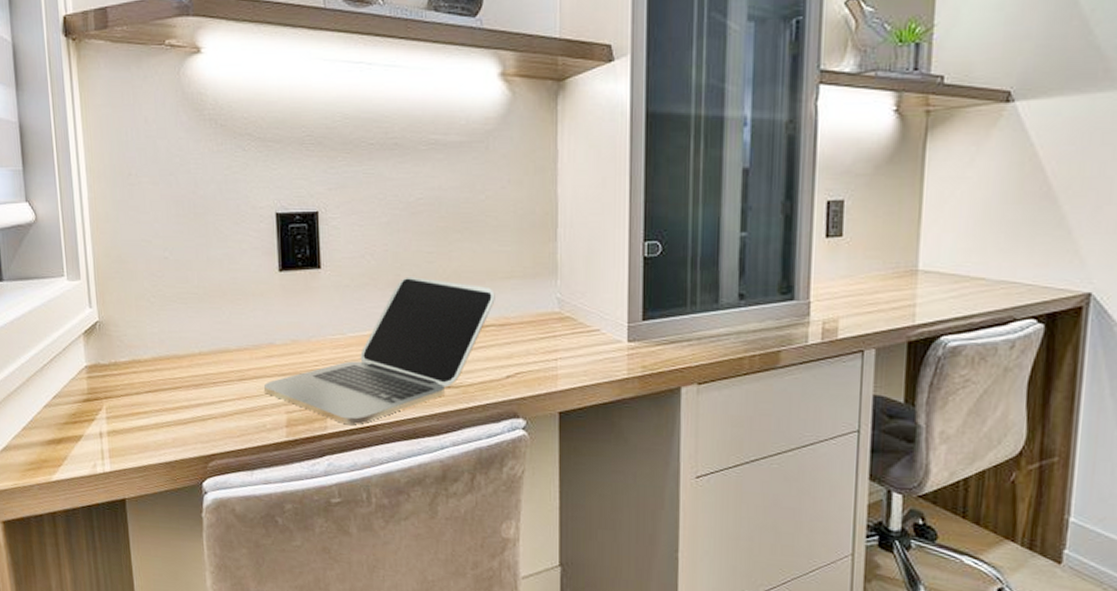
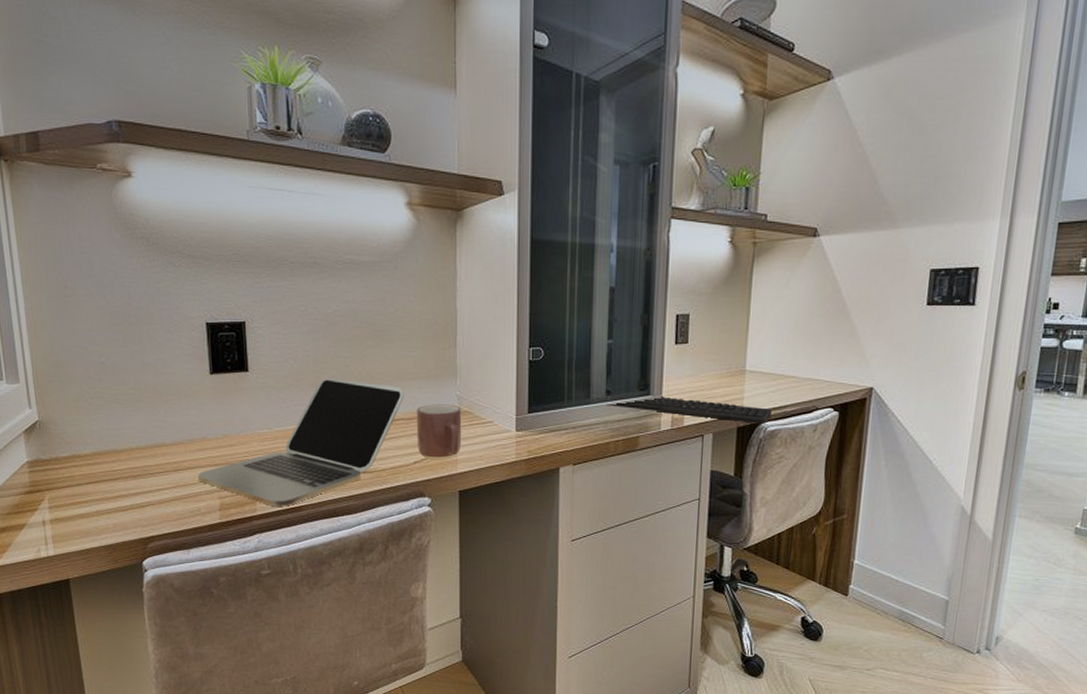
mug: none [509,308,563,375] -> present [416,404,462,461]
computer keyboard: none [739,301,954,338] -> present [607,396,772,424]

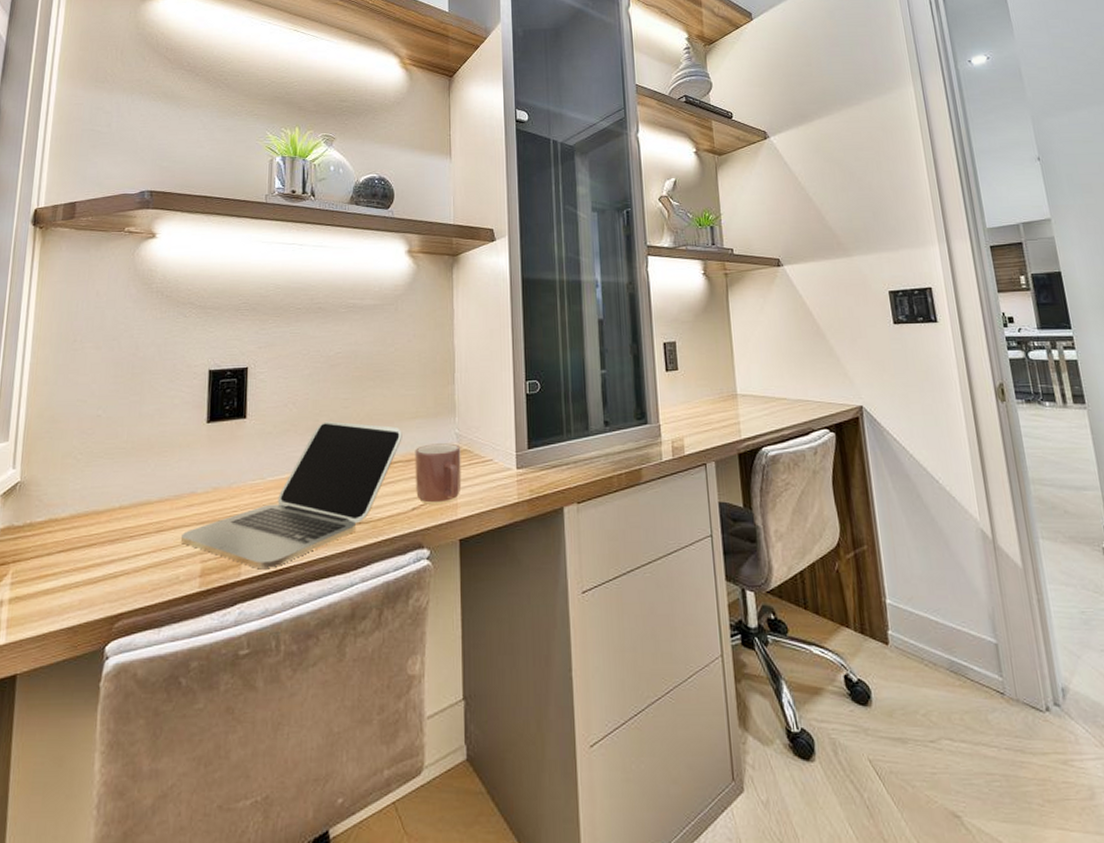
computer keyboard: present [607,396,772,424] -> none [606,424,770,449]

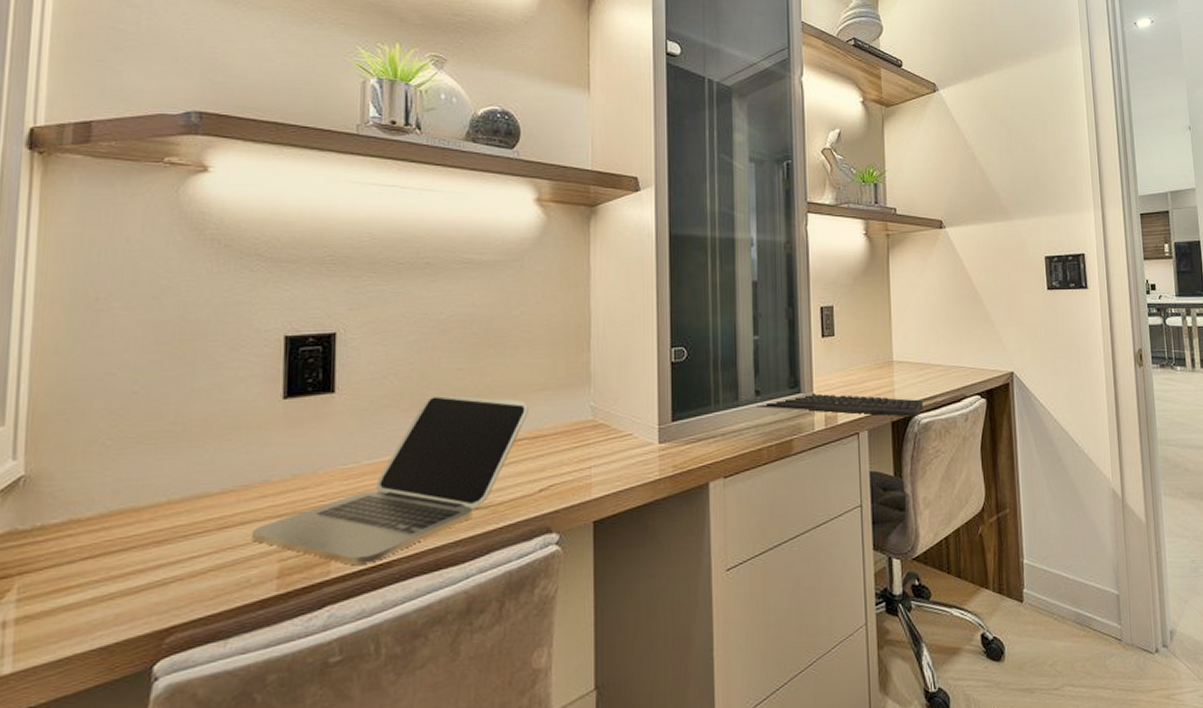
mug: present [415,443,462,506] -> none [542,417,597,486]
computer keyboard: none [606,424,770,449] -> present [757,393,923,417]

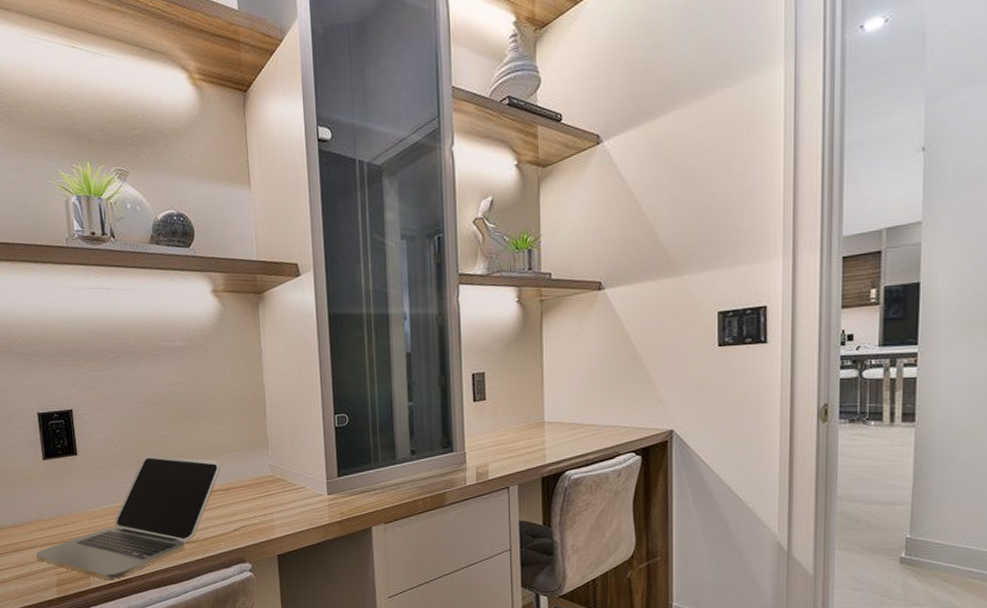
computer keyboard: present [757,393,923,417] -> none [412,452,574,473]

